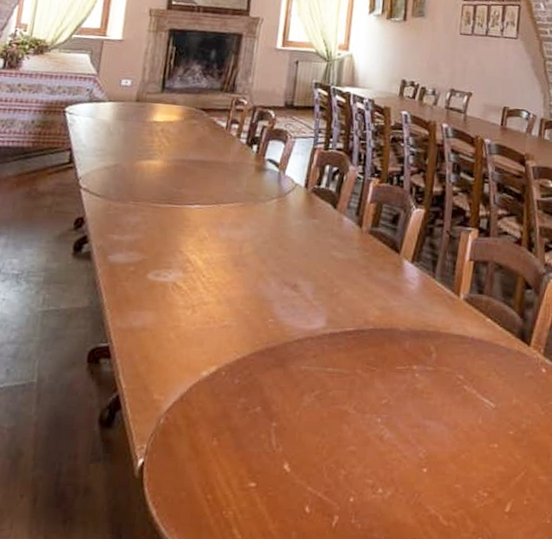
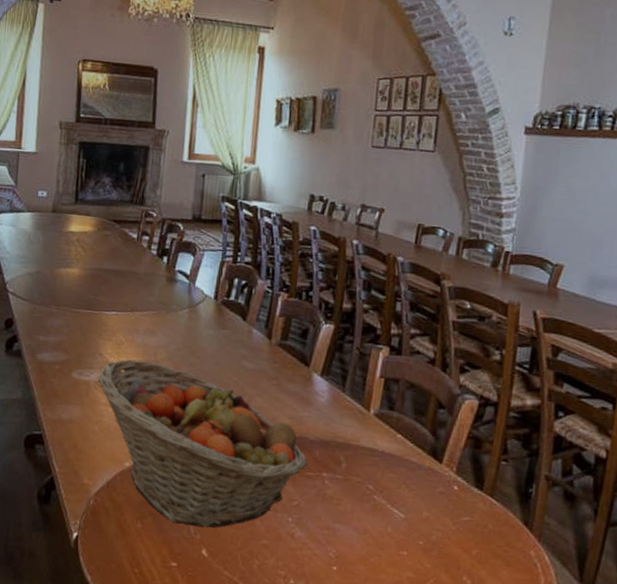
fruit basket: none [175,256,398,438] -> present [97,359,308,528]

